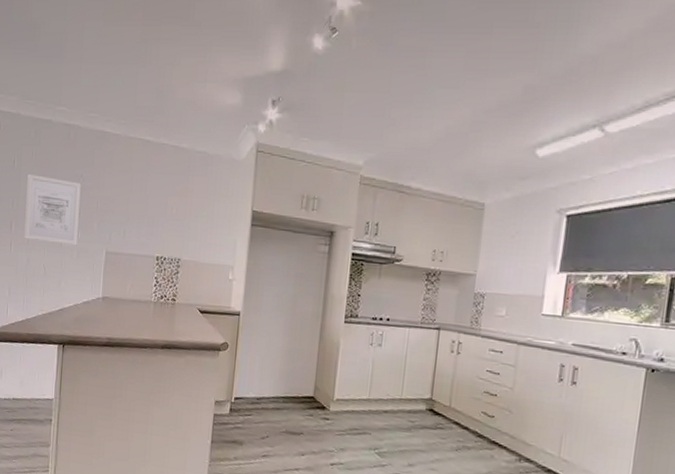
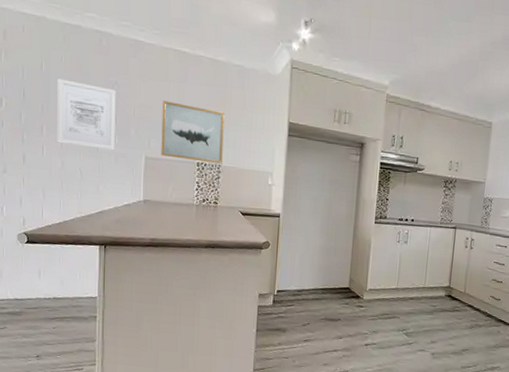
wall art: none [121,192,186,258] -> present [161,101,225,164]

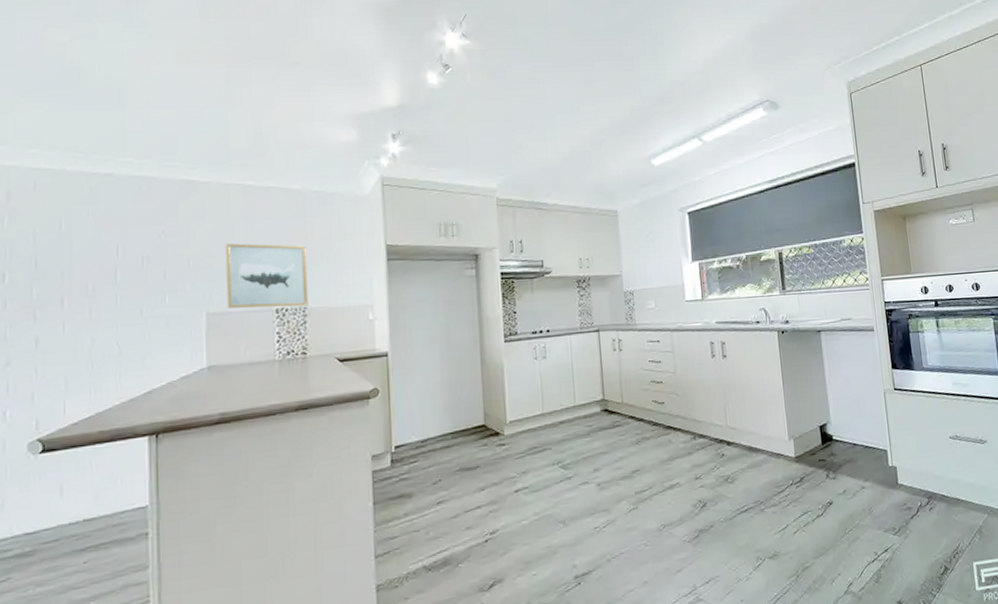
wall art: present [57,79,116,151] -> none [83,237,165,316]

